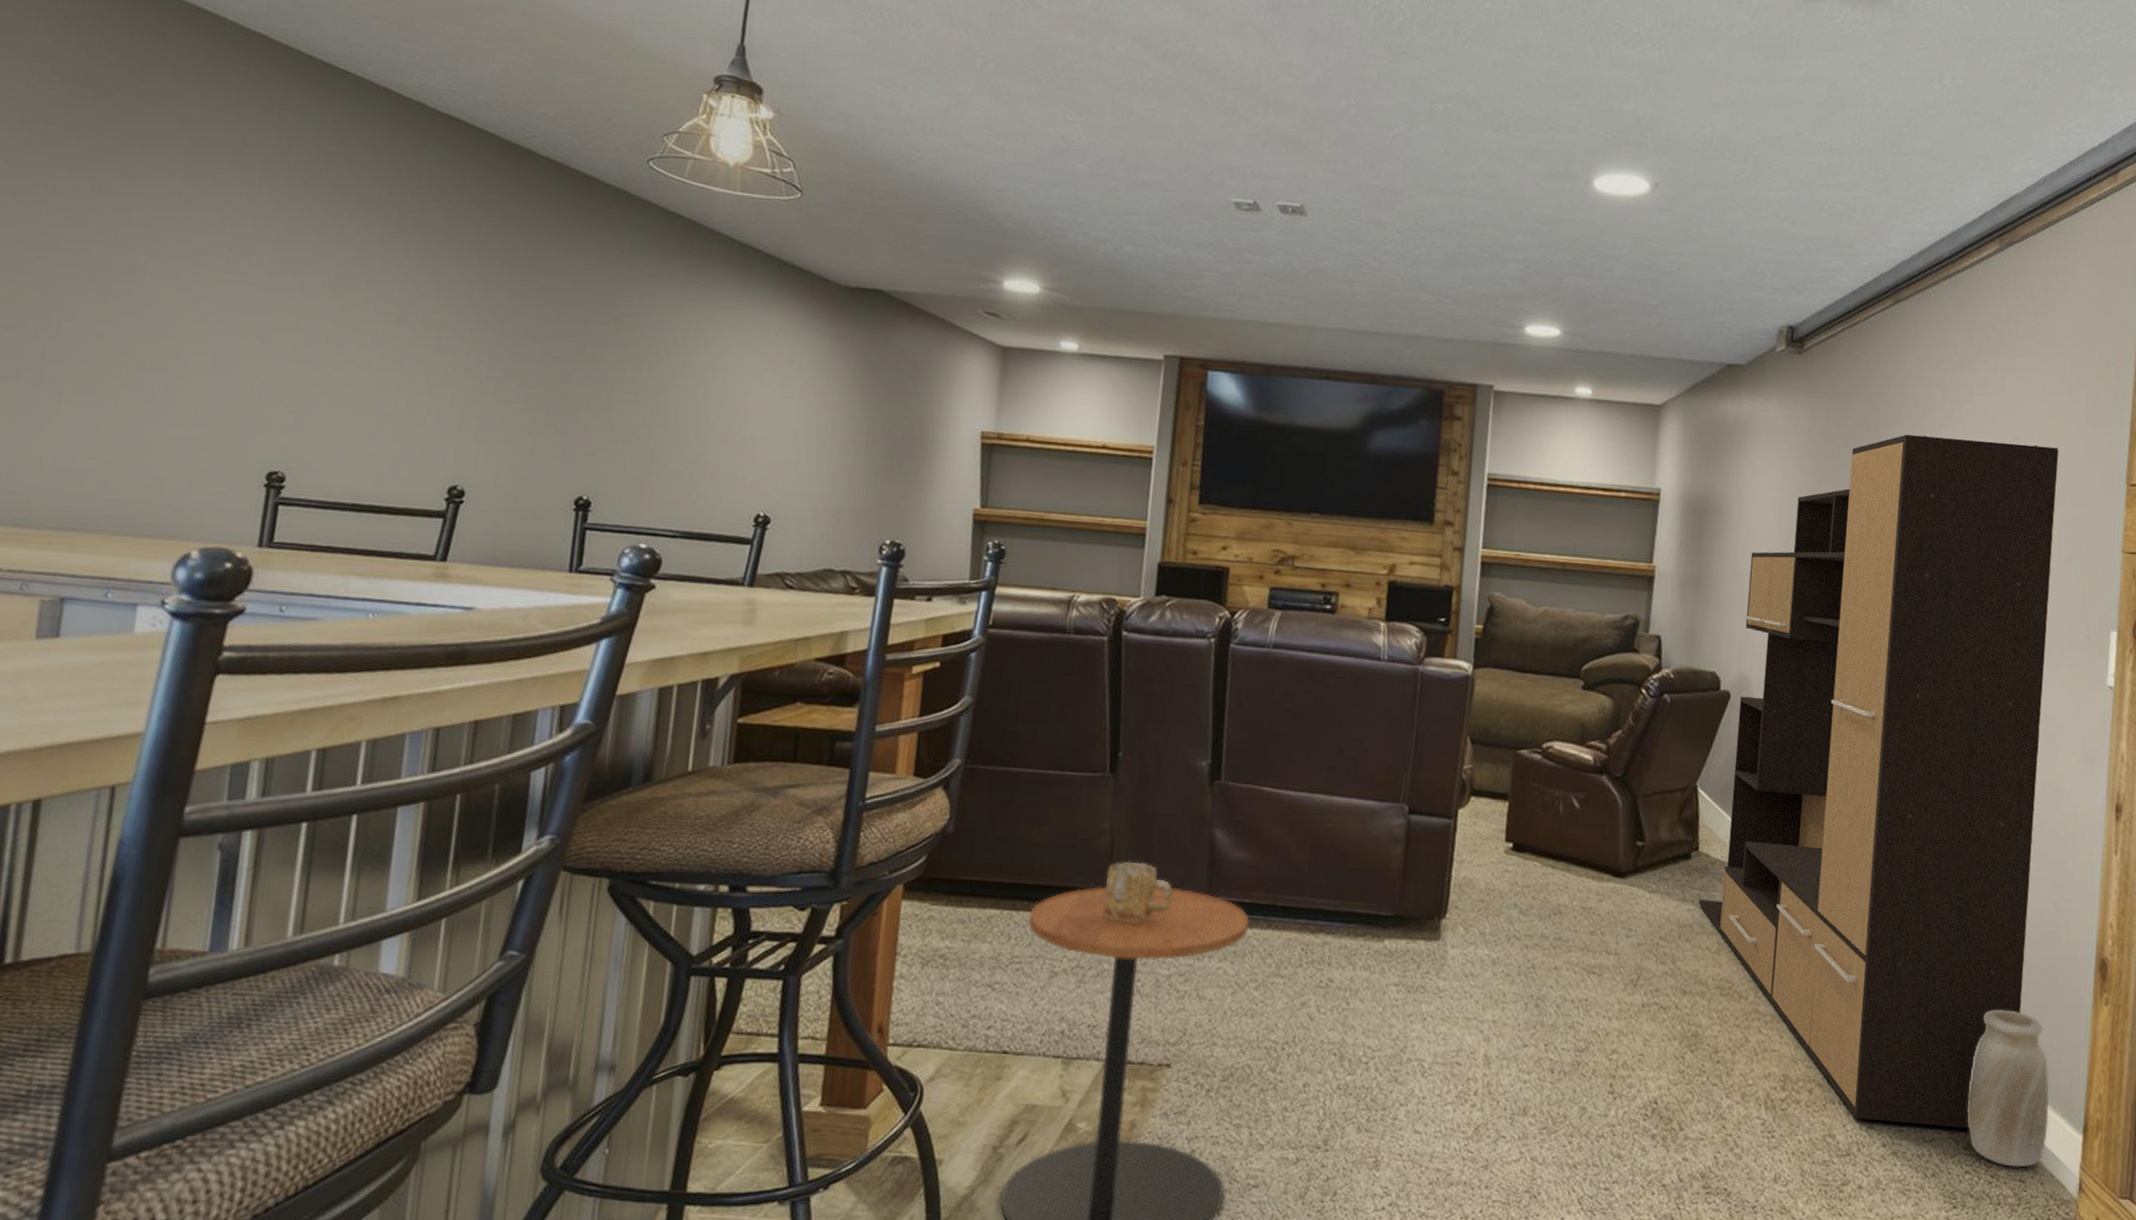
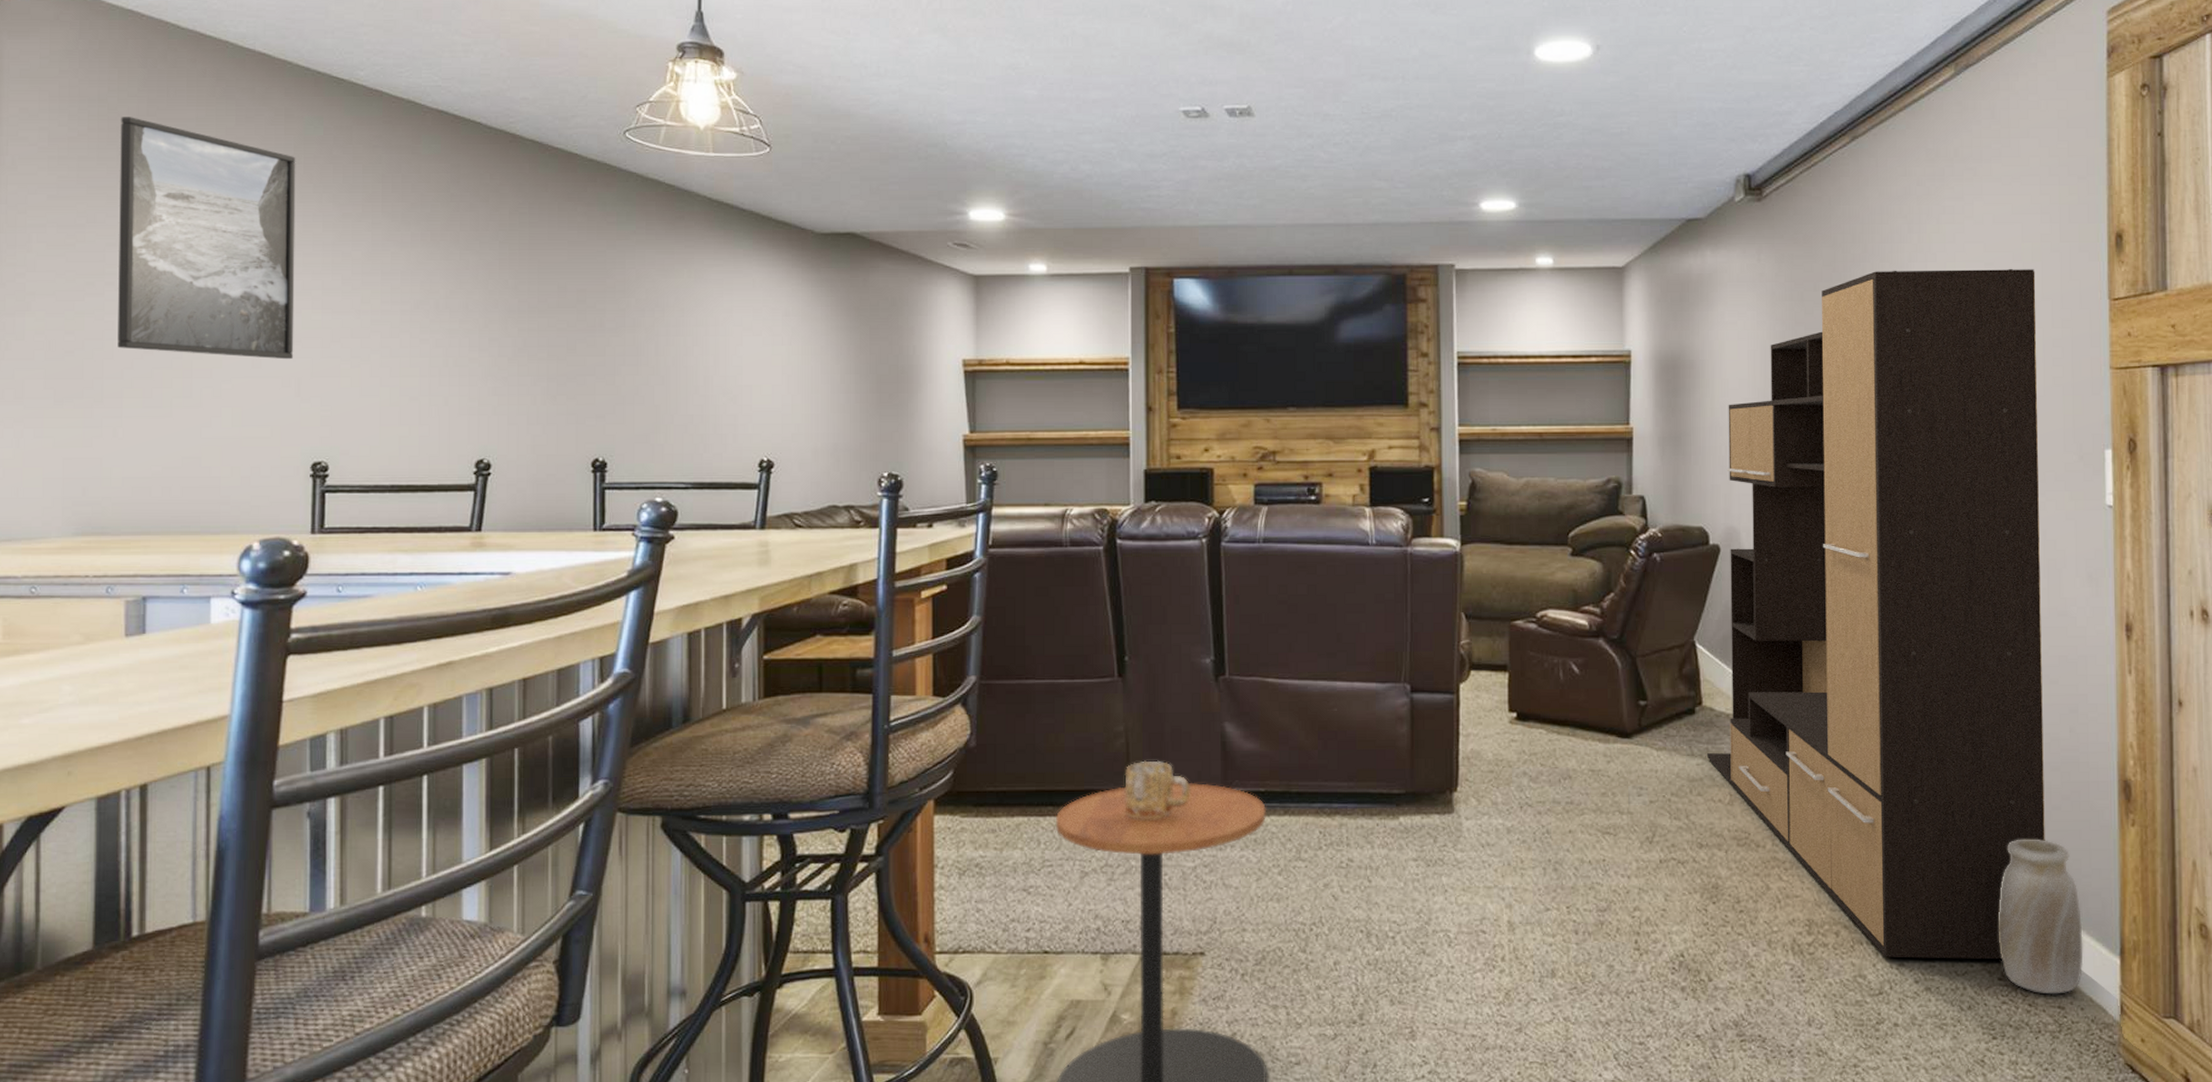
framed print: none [64,85,288,361] -> present [117,117,296,360]

